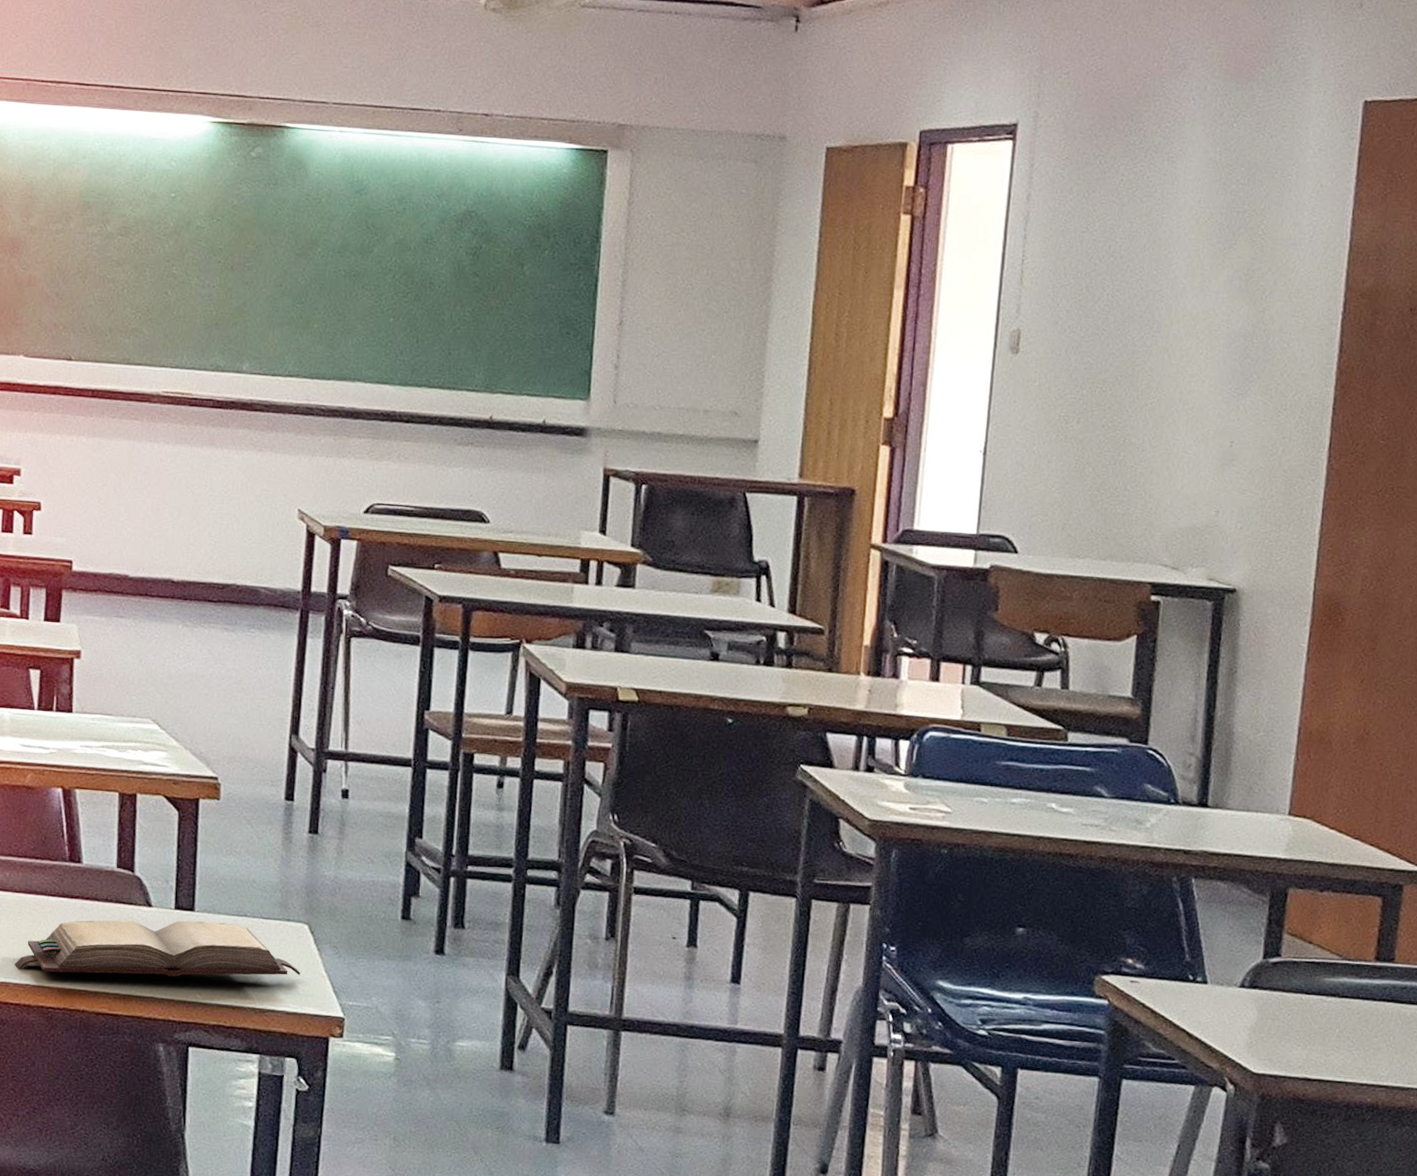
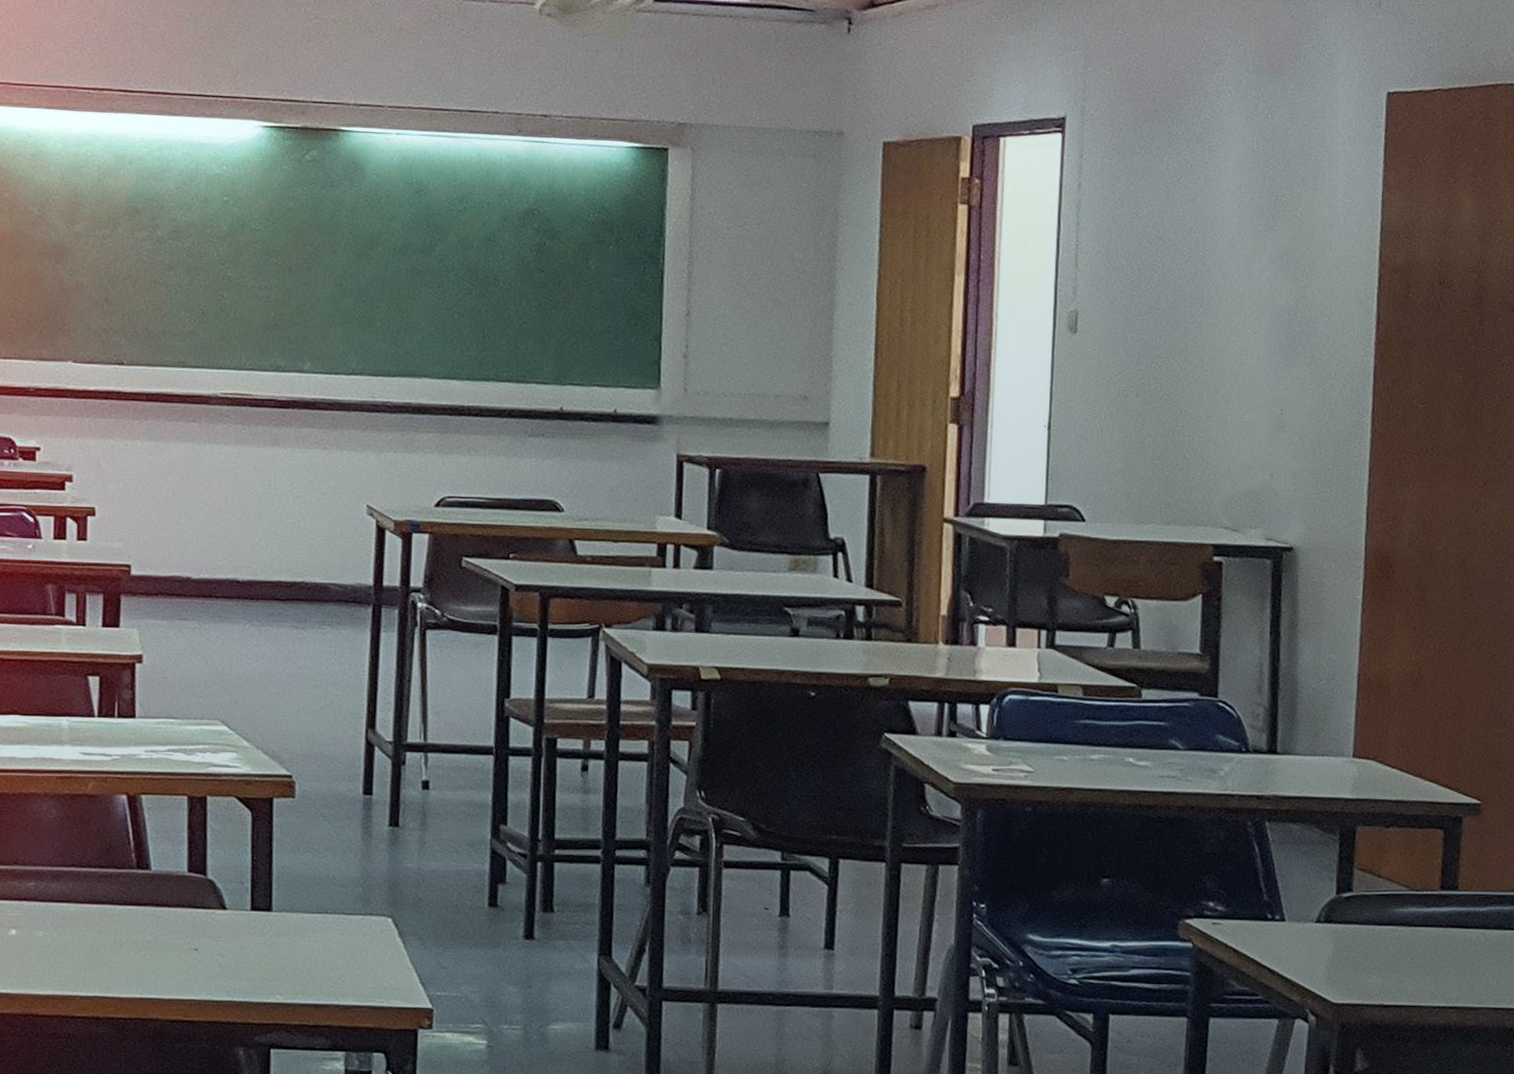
hardback book: present [14,920,300,977] -> none [80,921,385,983]

